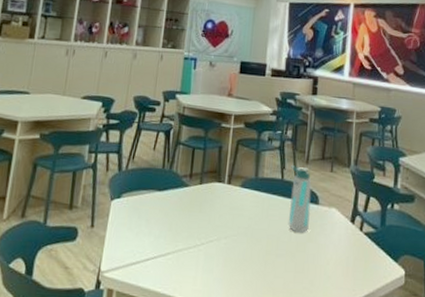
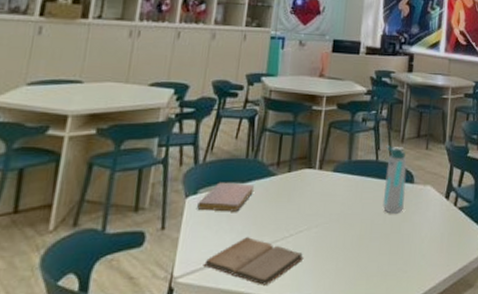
notebook: none [121,189,170,217] -> present [197,182,255,212]
book: none [125,240,214,288] -> present [203,236,304,285]

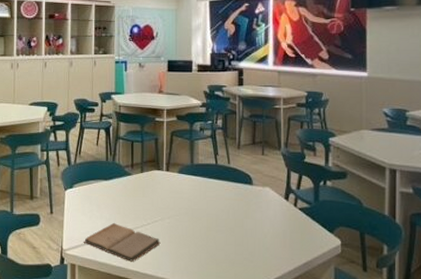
notebook: present [197,182,255,212] -> none [74,179,116,203]
water bottle: present [382,145,407,214] -> none [224,151,246,211]

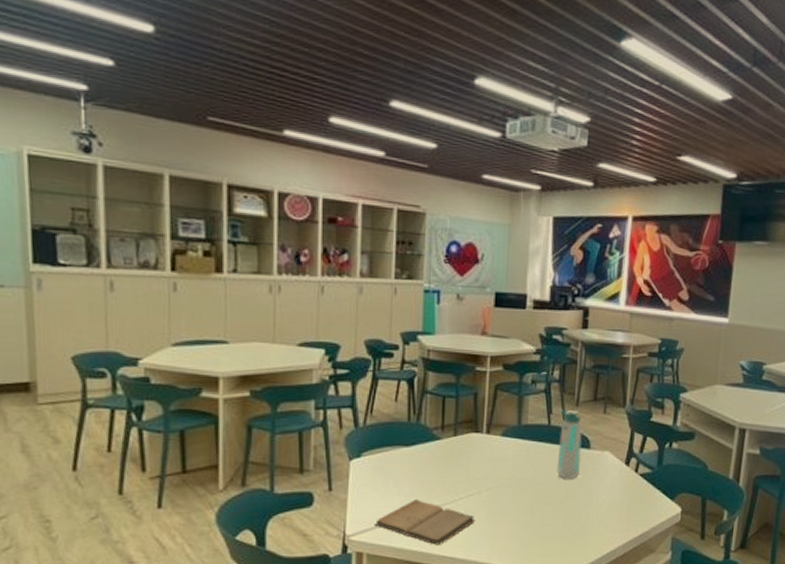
water bottle: none [224,151,246,211] -> present [556,409,583,479]

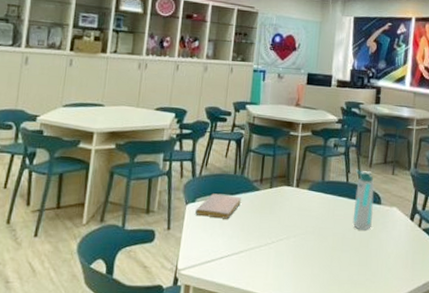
notebook: none [362,445,420,475] -> present [195,193,242,219]
book: present [374,498,476,545] -> none [201,240,284,283]

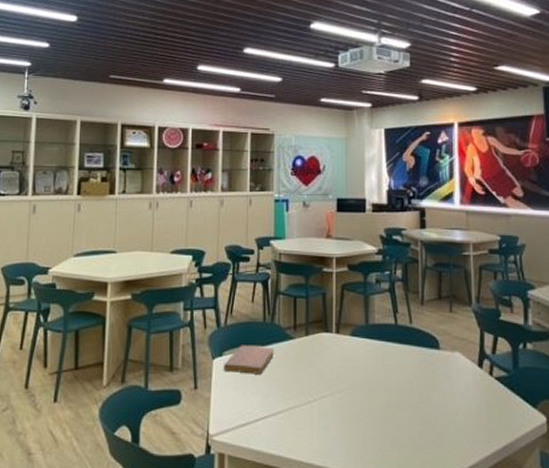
water bottle: present [352,169,375,230] -> none [404,308,432,382]

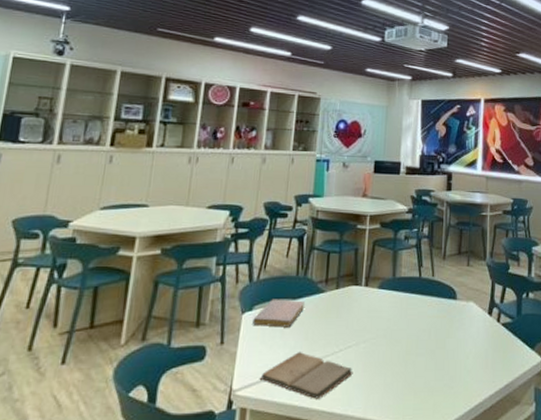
book: none [234,399,330,449] -> present [259,351,353,399]

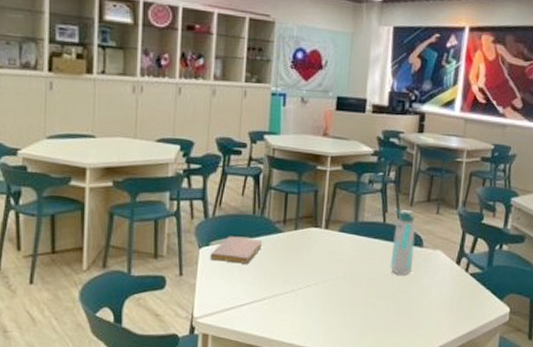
book: present [259,351,353,399] -> none [219,286,313,331]
water bottle: none [427,262,449,330] -> present [390,208,416,275]

